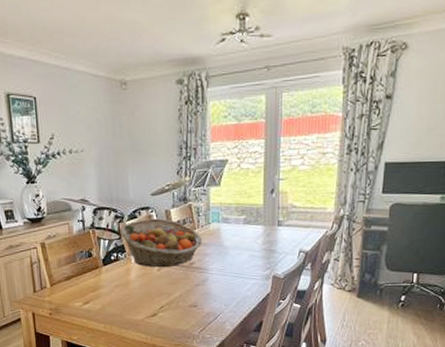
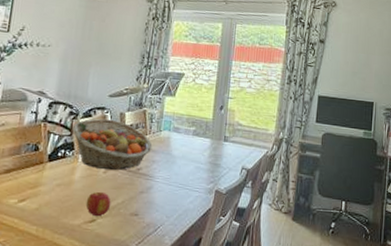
apple: none [145,288,169,311] -> present [85,191,111,217]

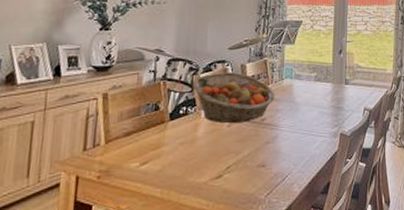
apple: present [85,191,111,217] -> none [211,146,237,172]

